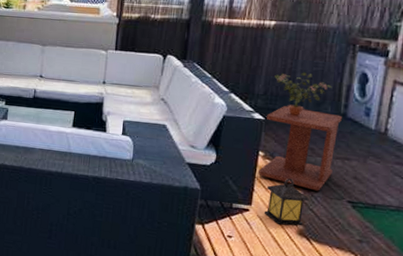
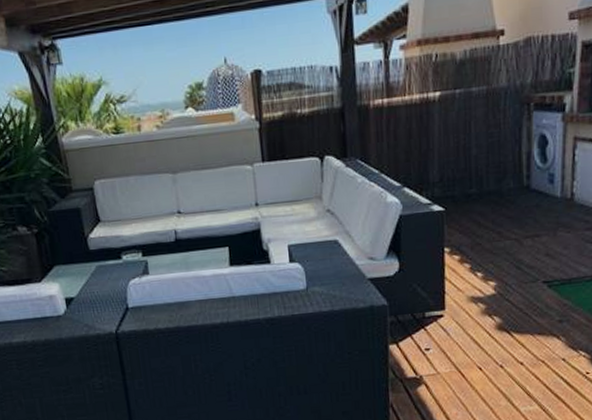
side table: present [257,106,342,191] -> none [446,188,526,279]
lantern: present [265,178,310,226] -> none [459,270,504,324]
potted plant: present [274,72,333,117] -> none [448,146,512,200]

